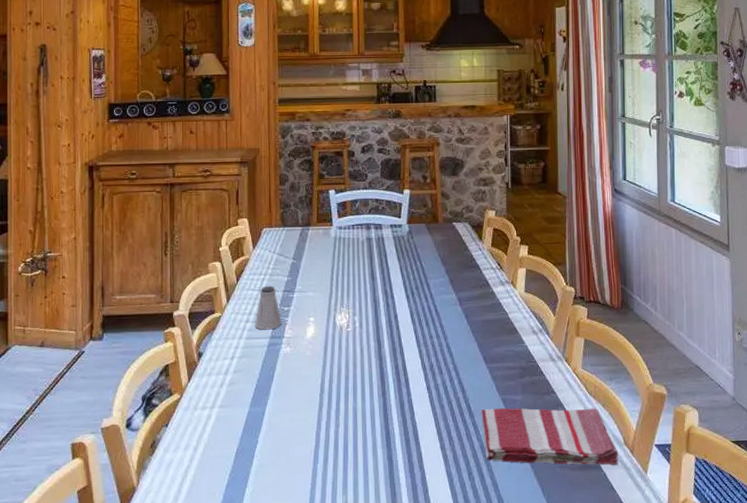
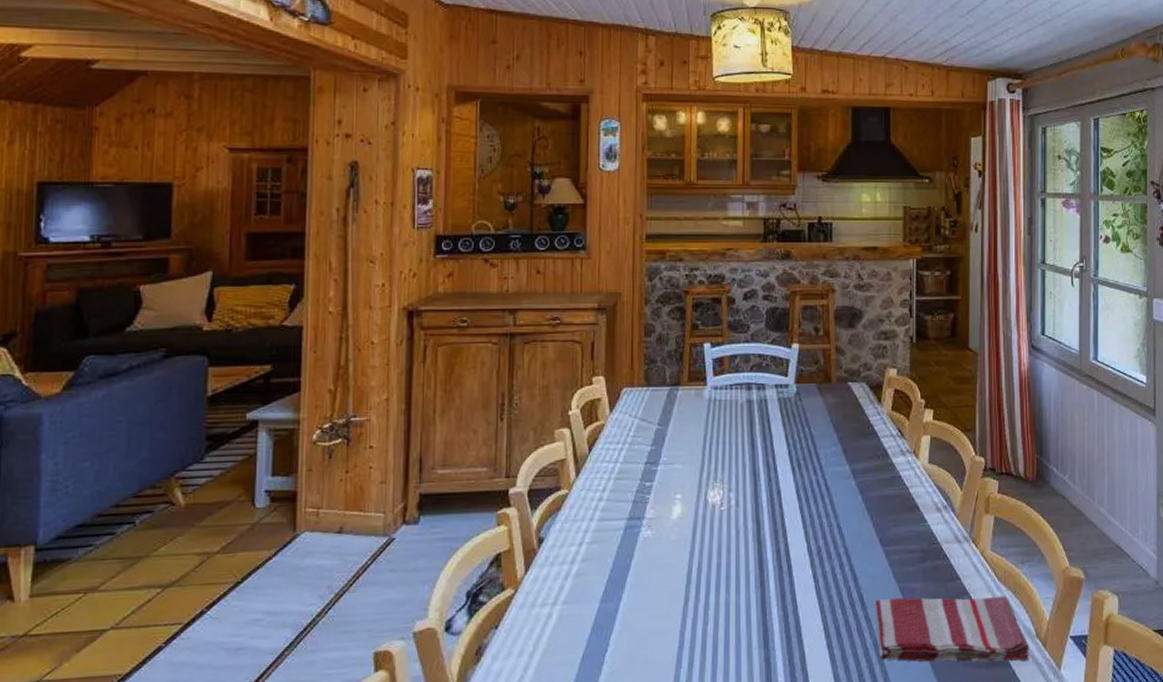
saltshaker: present [255,285,282,330] -> none [609,456,642,510]

